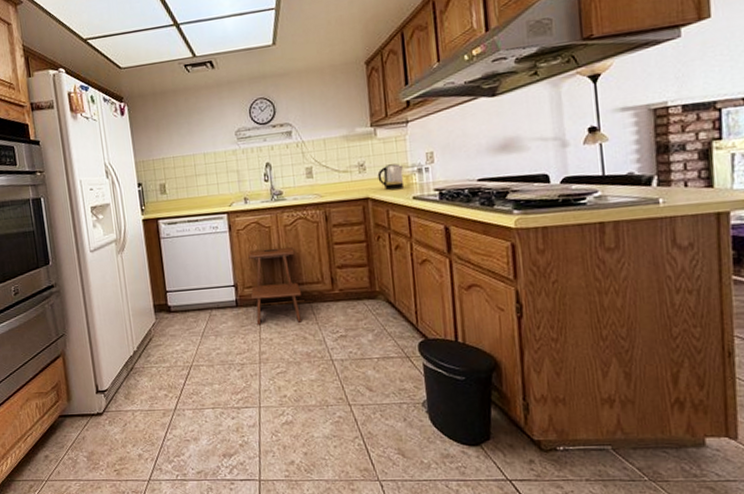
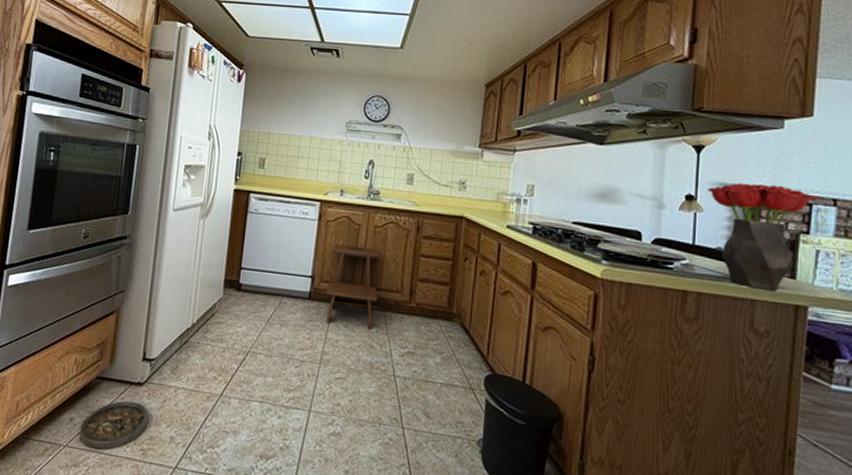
pet bowl: none [55,431,116,478] -> present [79,400,149,450]
kettle: present [377,163,405,191] -> none [476,188,502,216]
bouquet: none [610,96,728,207] -> present [707,183,819,293]

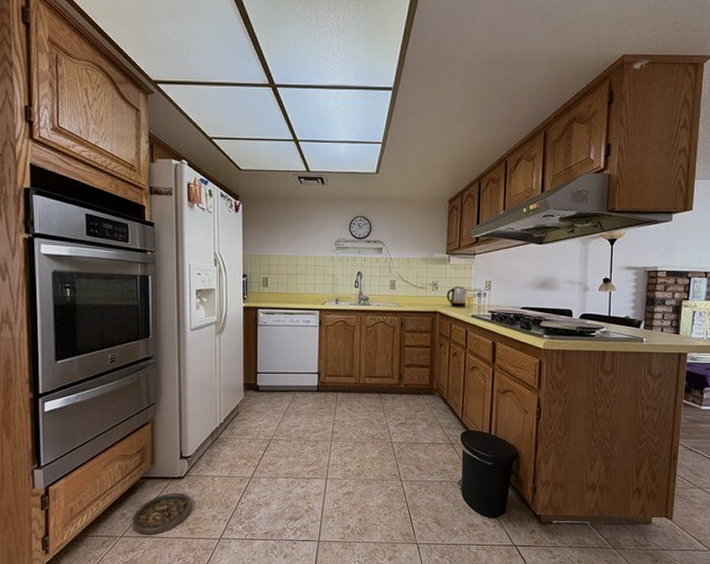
step stool: present [325,244,380,329] -> none [332,344,374,409]
kettle: none [476,188,502,216] -> present [446,287,467,308]
bouquet: present [707,183,819,293] -> none [619,265,696,345]

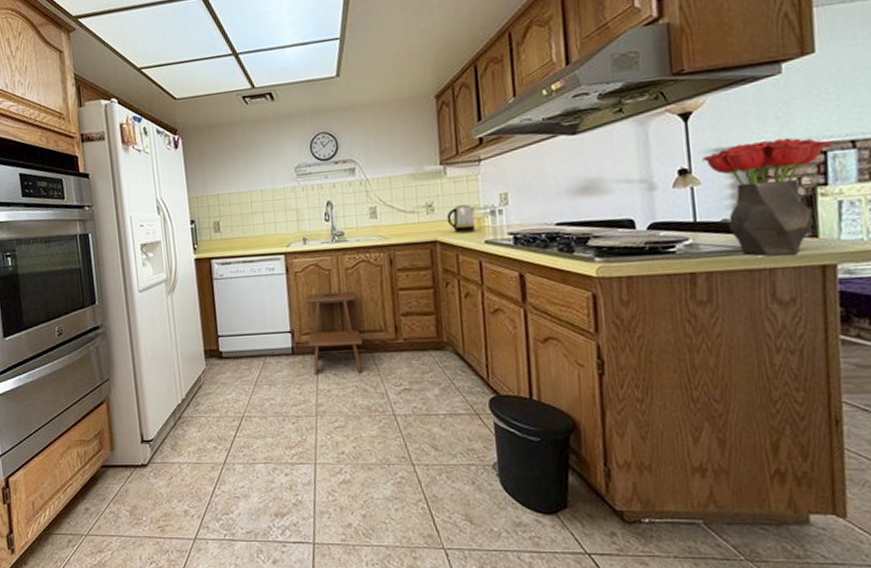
pet bowl: present [132,493,192,535] -> none [96,483,160,533]
step stool: none [332,344,374,409] -> present [306,292,364,376]
bouquet: none [619,265,696,345] -> present [702,138,834,257]

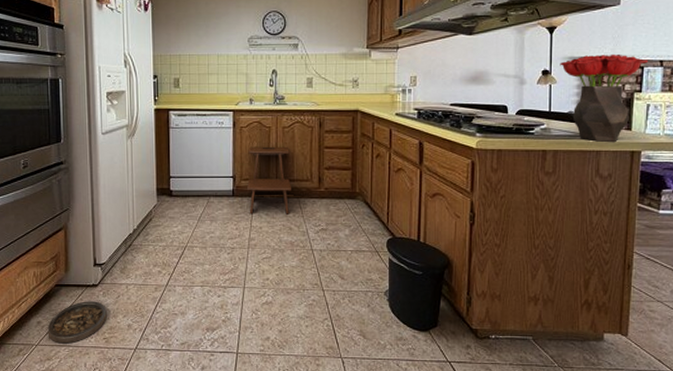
pet bowl: none [96,483,160,533] -> present [47,301,107,344]
kettle: present [446,205,476,234] -> none [368,83,390,106]

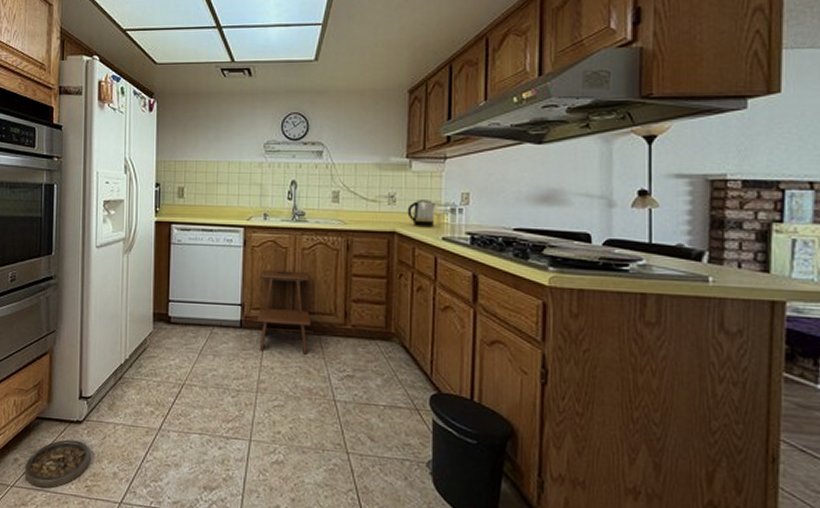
kettle: none [368,83,390,106] -> present [407,200,435,228]
bouquet: present [560,54,649,143] -> none [663,171,793,289]

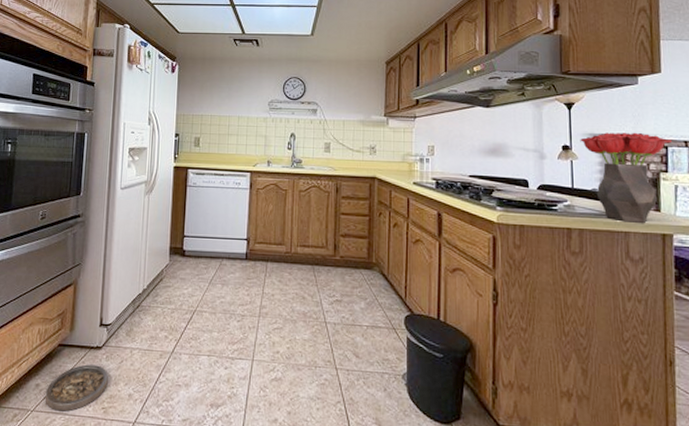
step stool: present [258,270,312,355] -> none [261,209,307,282]
kettle: present [407,200,435,228] -> none [385,151,407,174]
bouquet: none [663,171,793,289] -> present [580,132,673,224]

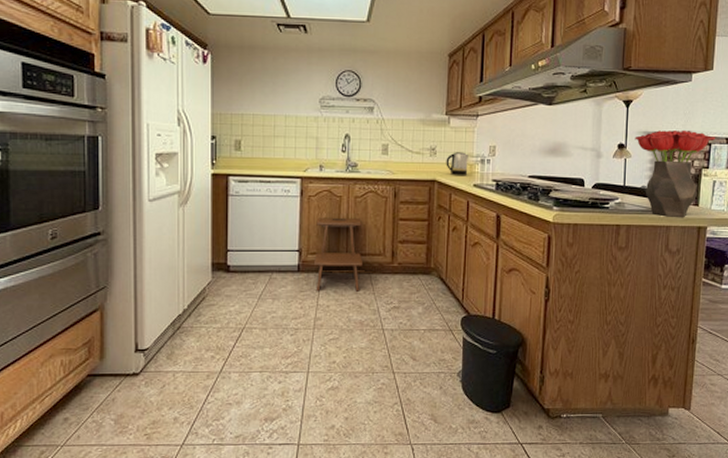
pet bowl: present [45,364,108,412] -> none [76,392,149,443]
step stool: none [261,209,307,282] -> present [314,217,364,292]
kettle: none [385,151,407,174] -> present [446,152,468,176]

